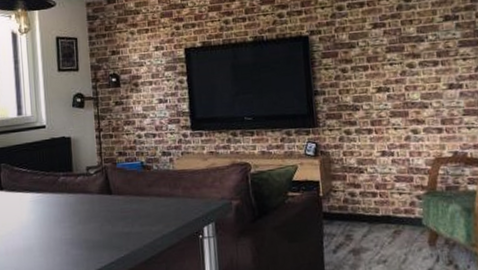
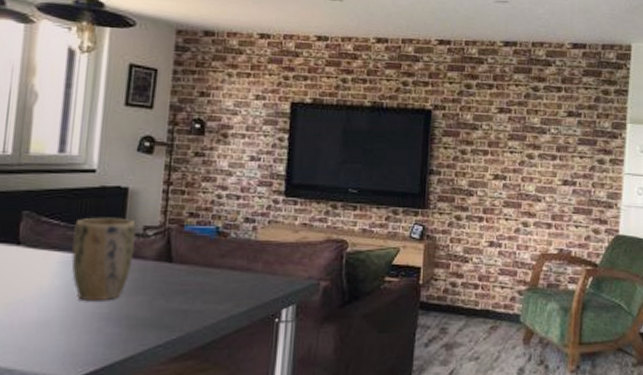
plant pot: none [37,162,83,230] -> present [71,217,137,302]

